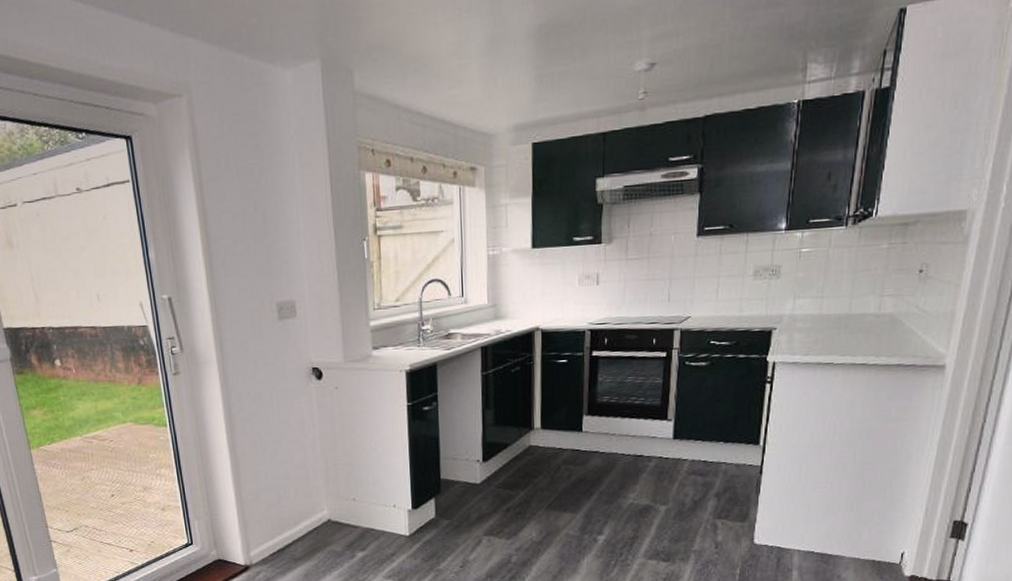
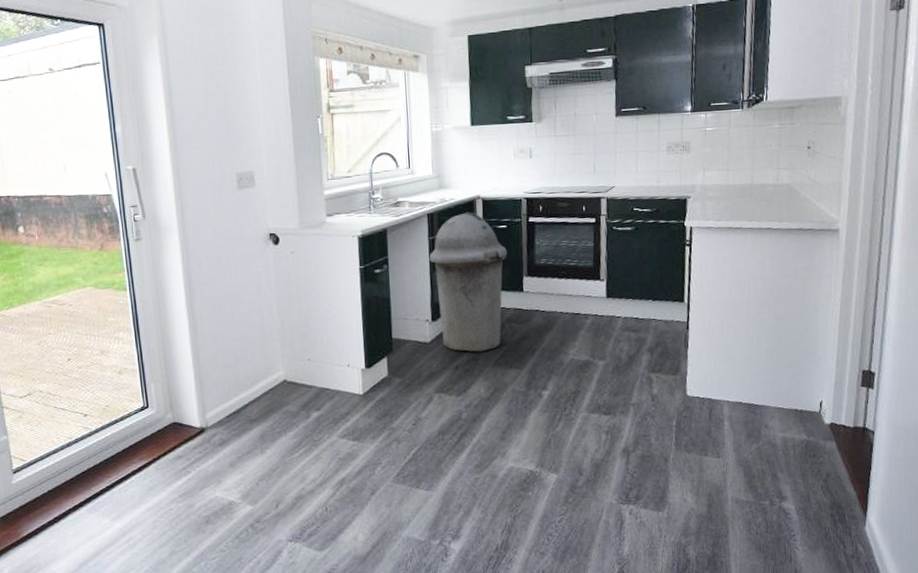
trash can: none [481,344,567,495] -> present [429,211,508,352]

